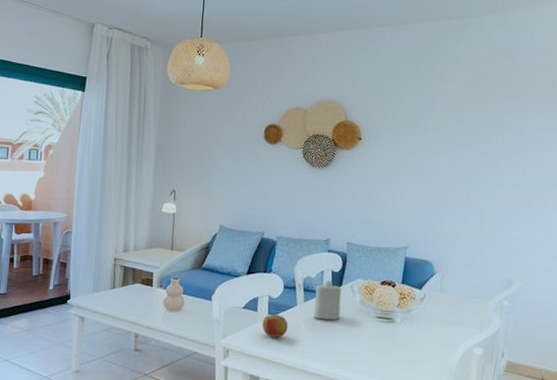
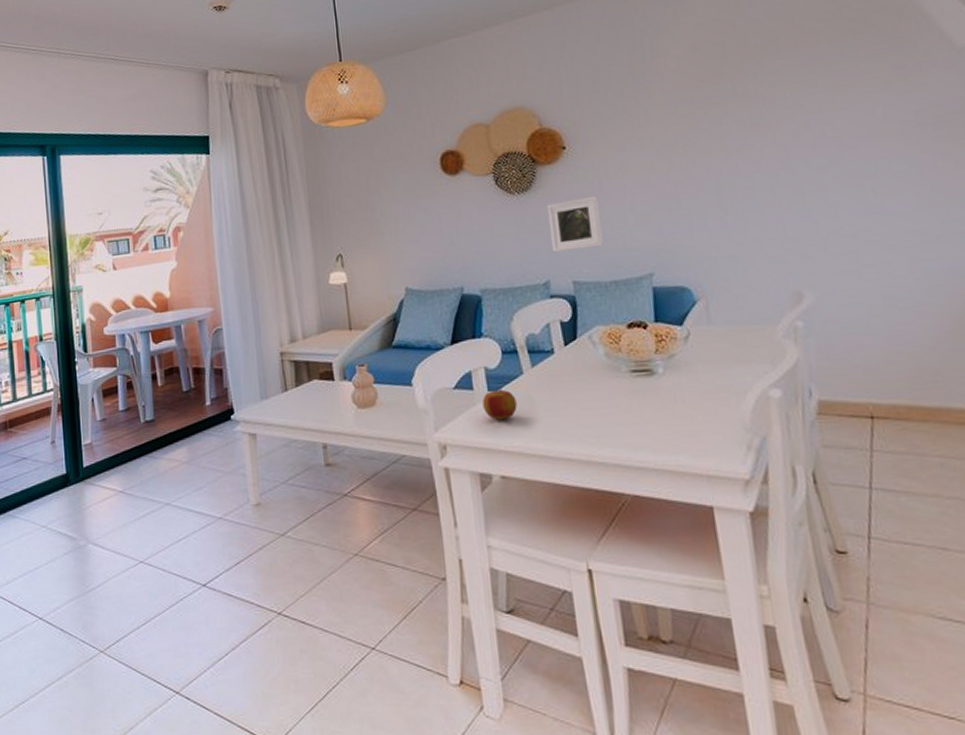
candle: present [313,280,342,320] -> none [543,333,582,386]
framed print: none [336,179,378,220] -> present [547,195,603,253]

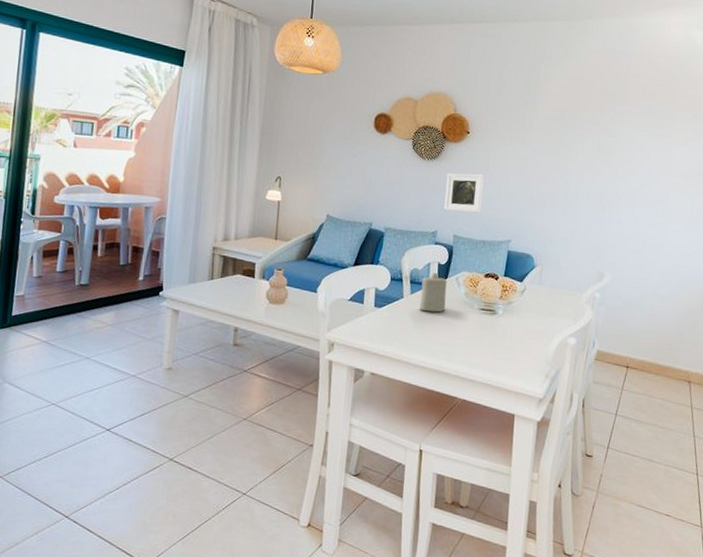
apple: present [482,389,517,421] -> none [368,306,394,331]
candle: none [543,333,582,386] -> present [419,272,448,312]

